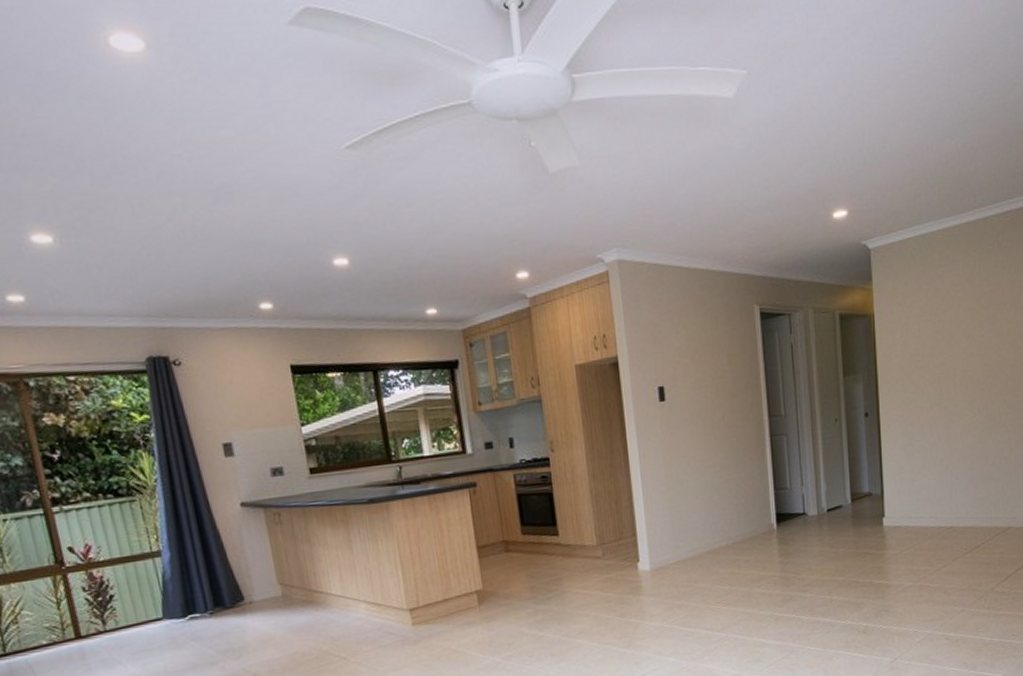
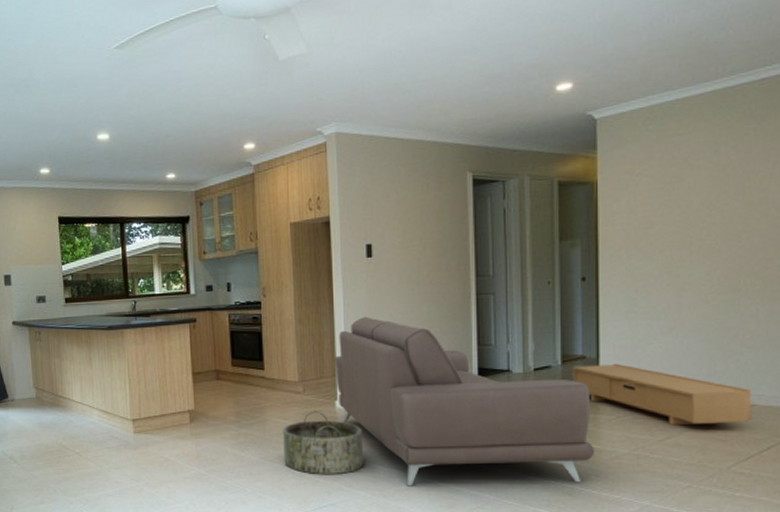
basket: none [584,575,671,646] -> present [283,411,364,475]
sofa: none [634,466,885,646] -> present [335,316,596,486]
tv stand: none [861,497,1009,554] -> present [573,363,752,426]

